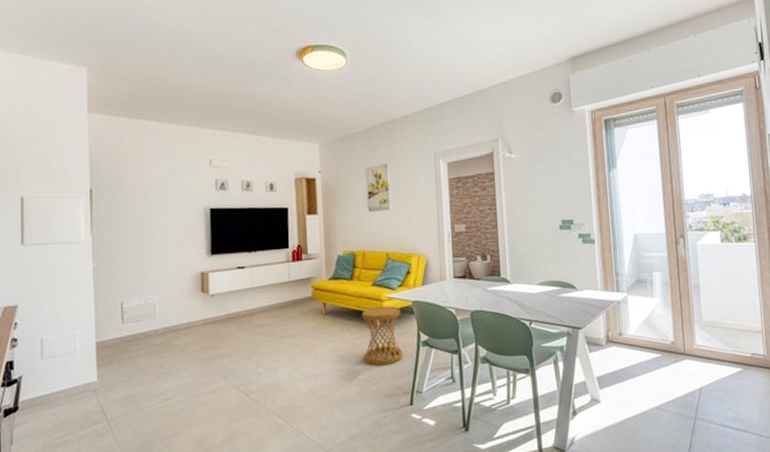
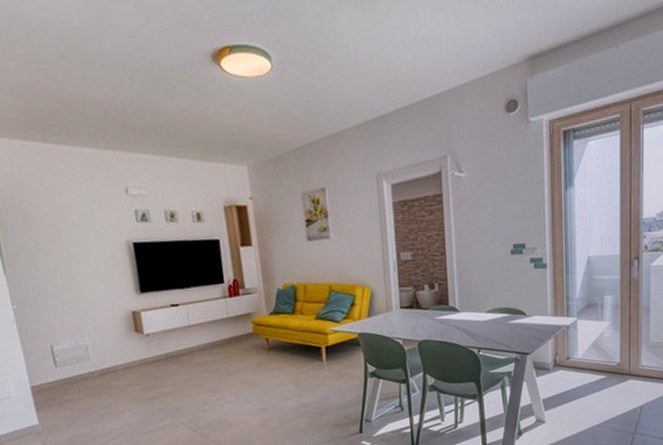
side table: present [361,306,404,366] -> none [306,339,351,398]

